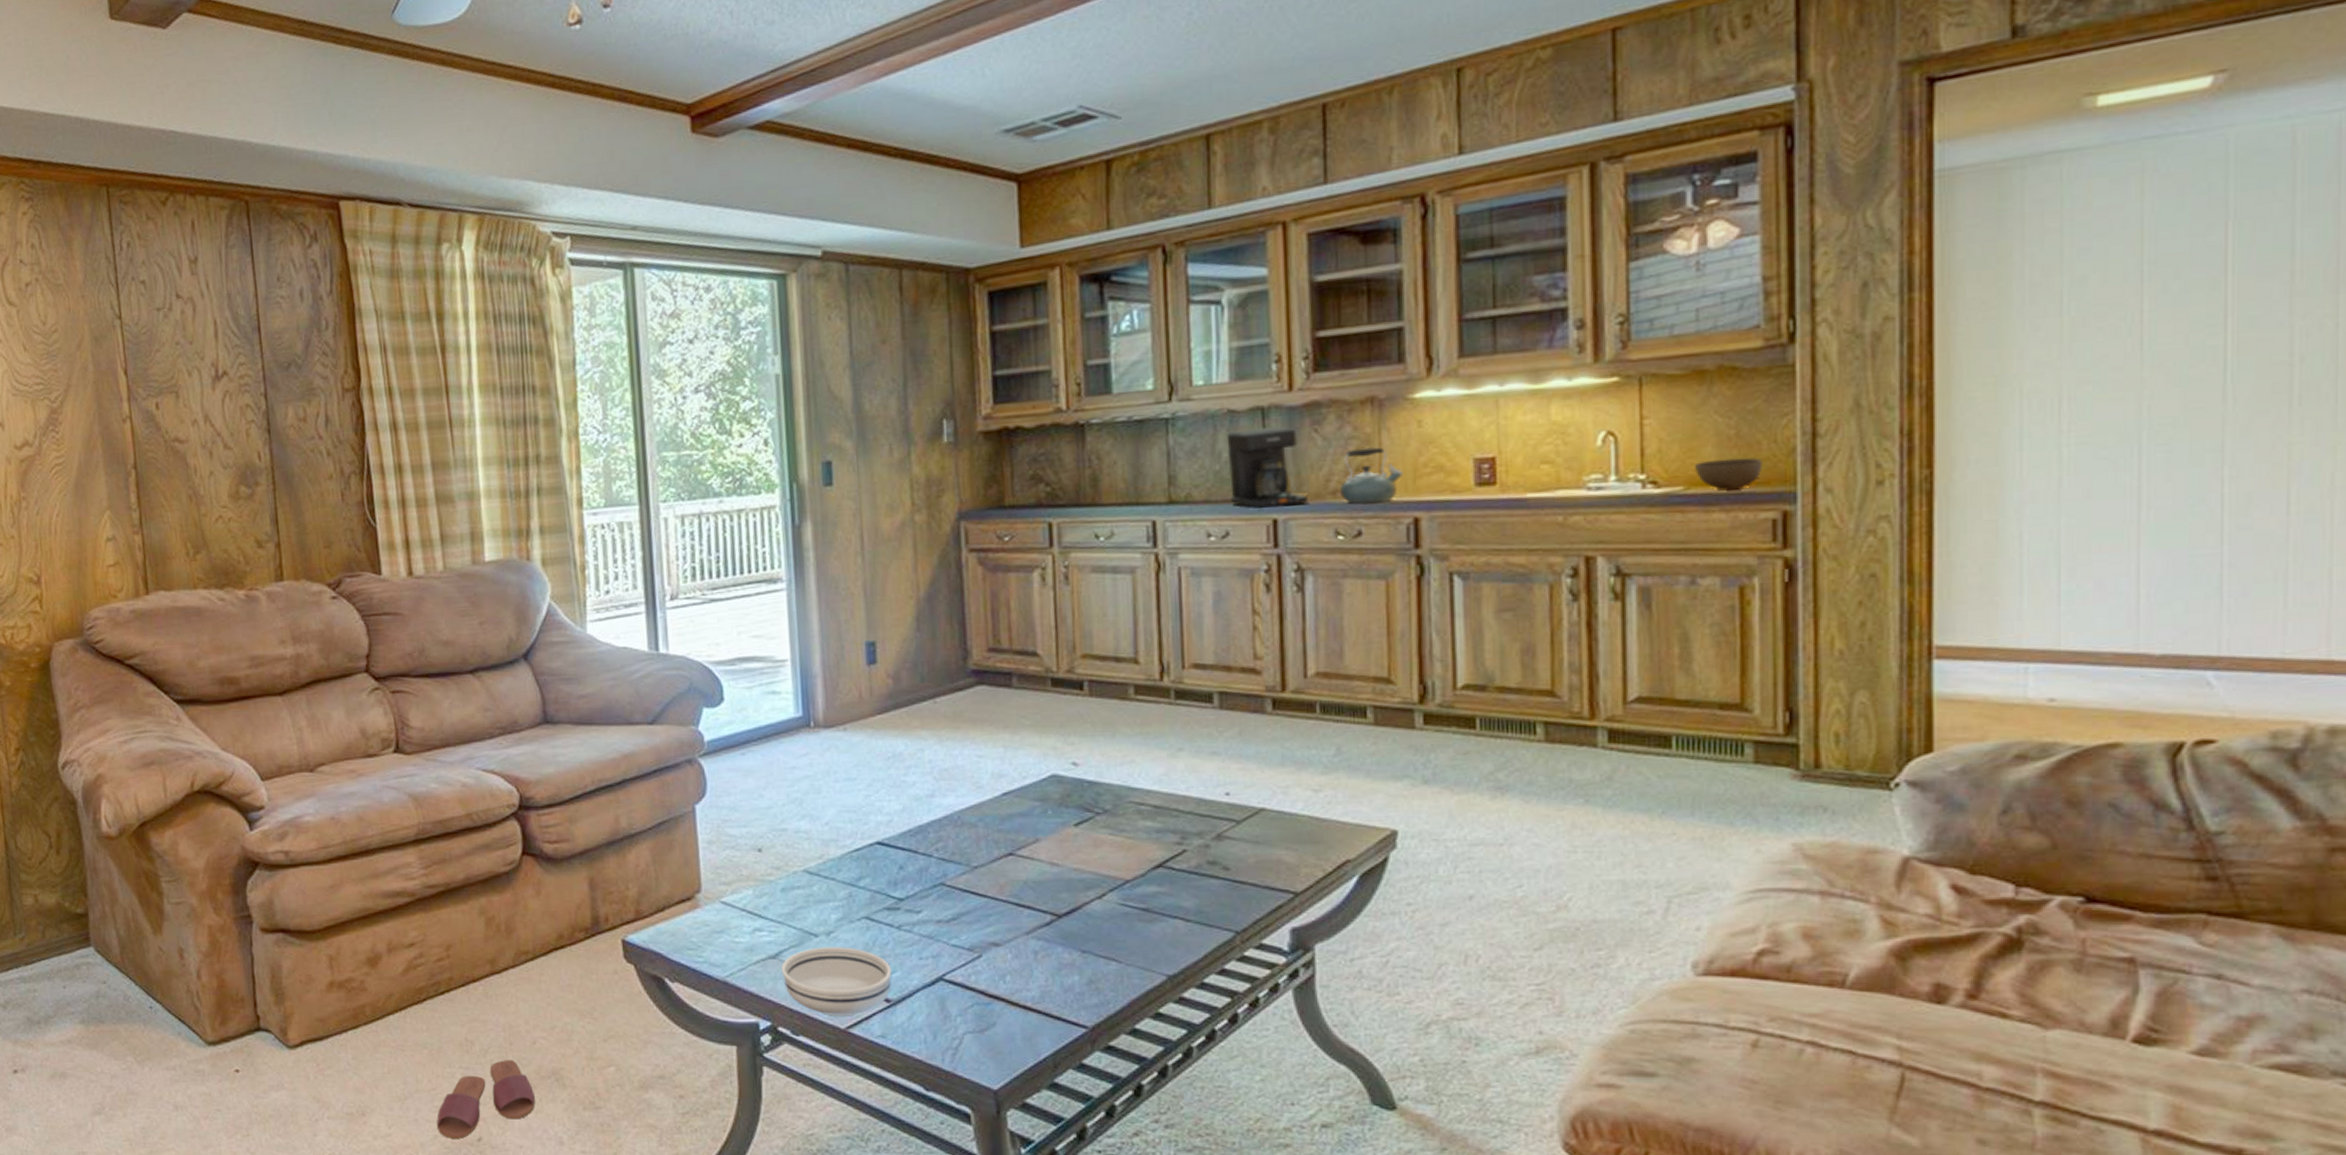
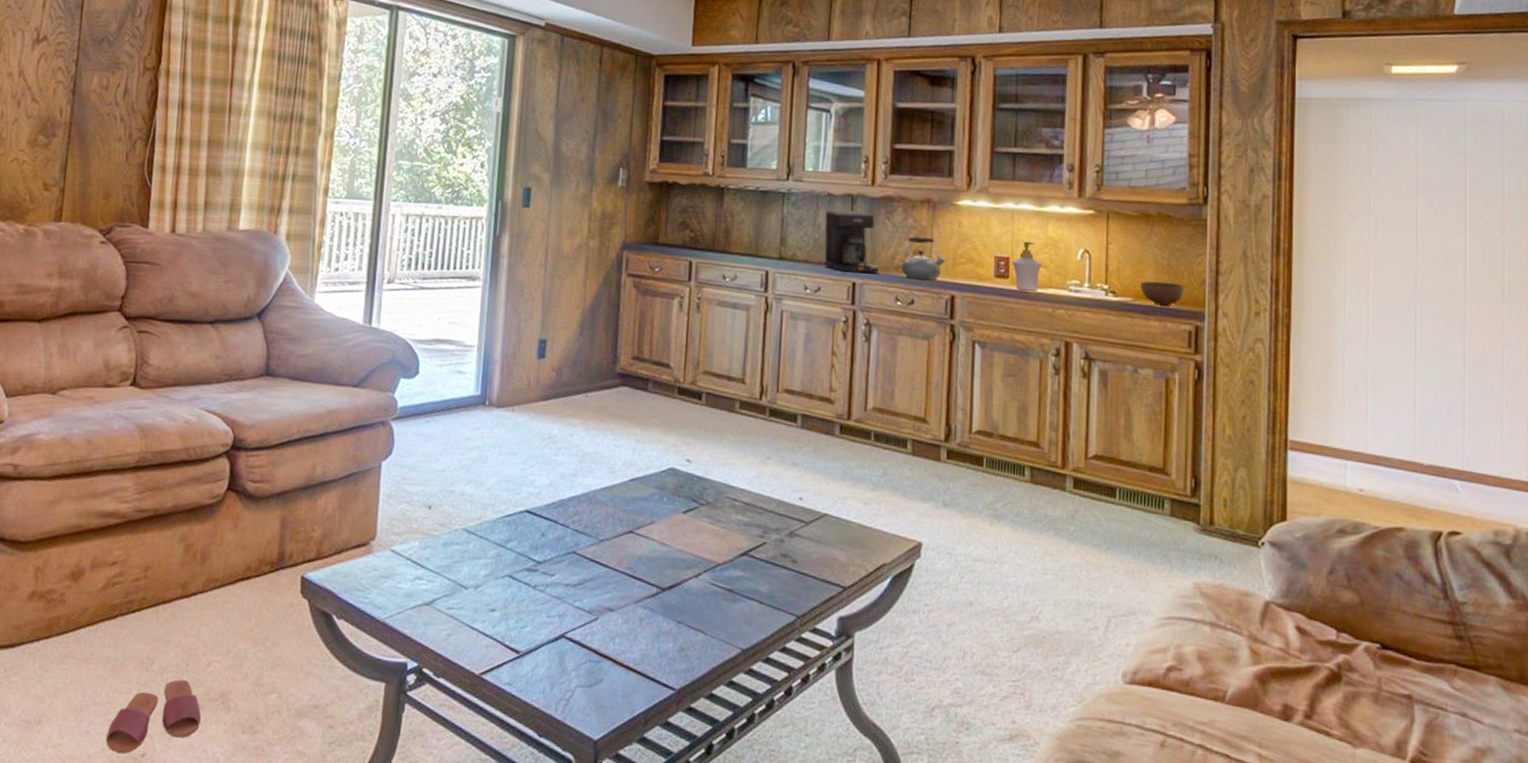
bowl: present [780,947,892,1018] -> none [432,598,524,665]
soap bottle: none [1500,431,1543,499] -> present [1012,240,1041,292]

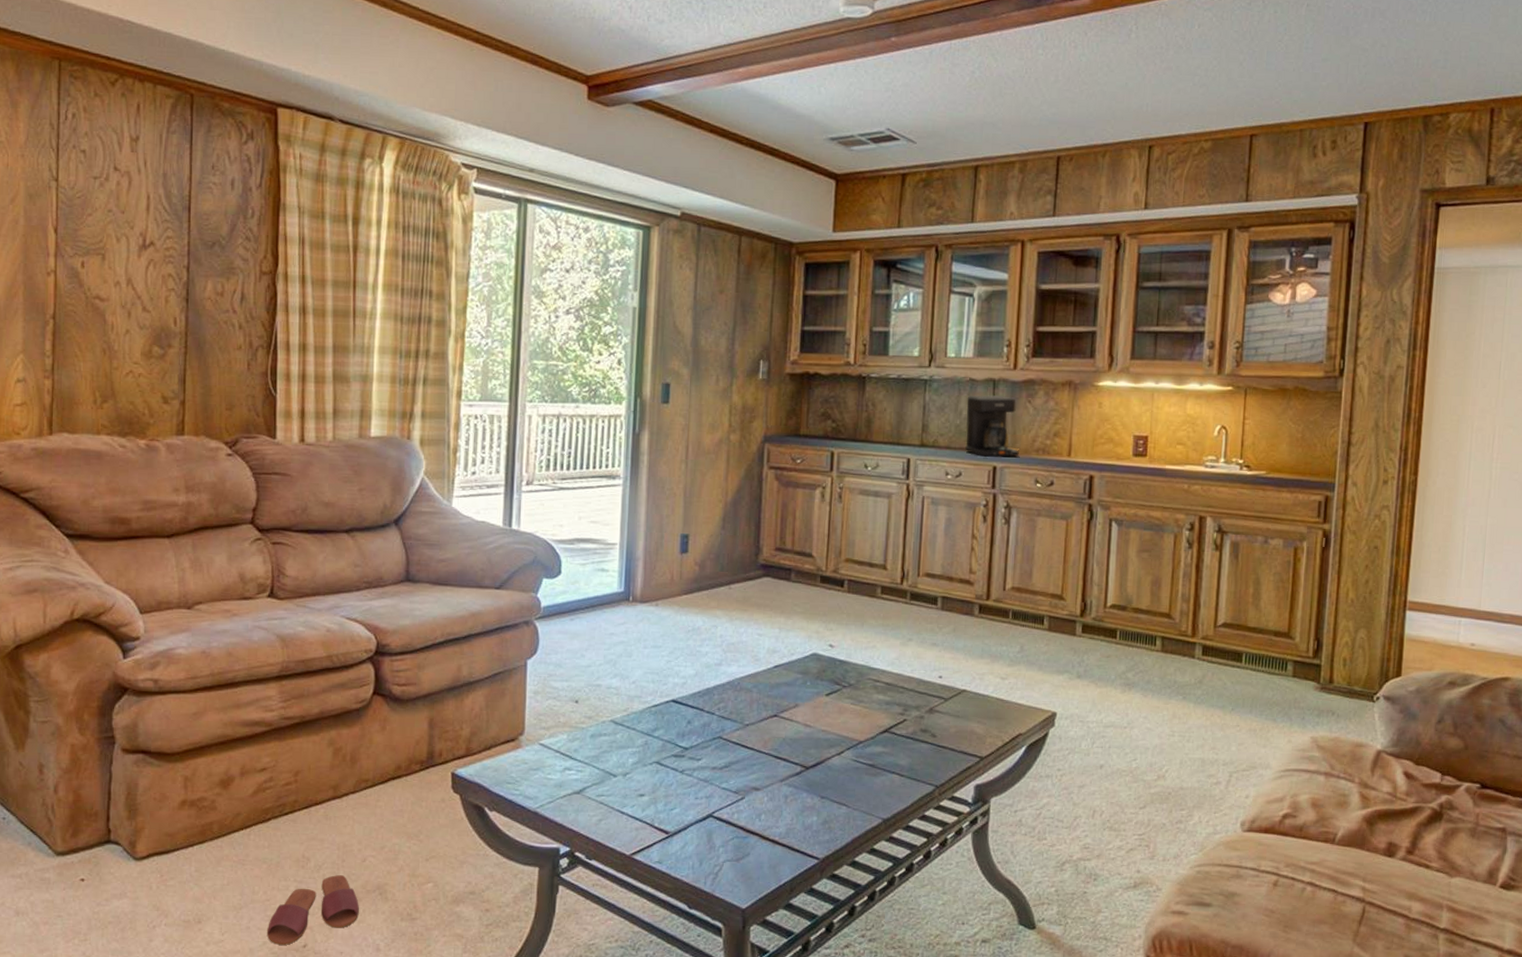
kettle: present [902,236,947,281] -> none [1042,419,1086,462]
soap bottle: present [1012,240,1041,292] -> none [1150,418,1179,469]
bowl: present [1139,281,1184,306] -> none [1273,454,1316,478]

